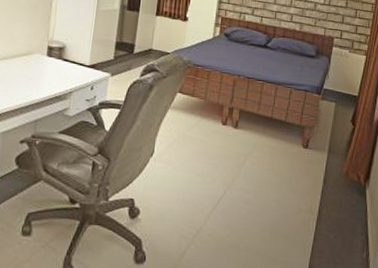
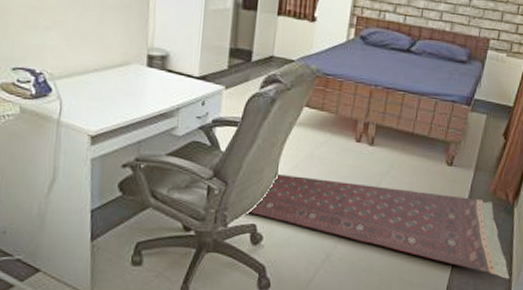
area rug: none [128,151,367,259] -> present [249,173,510,279]

